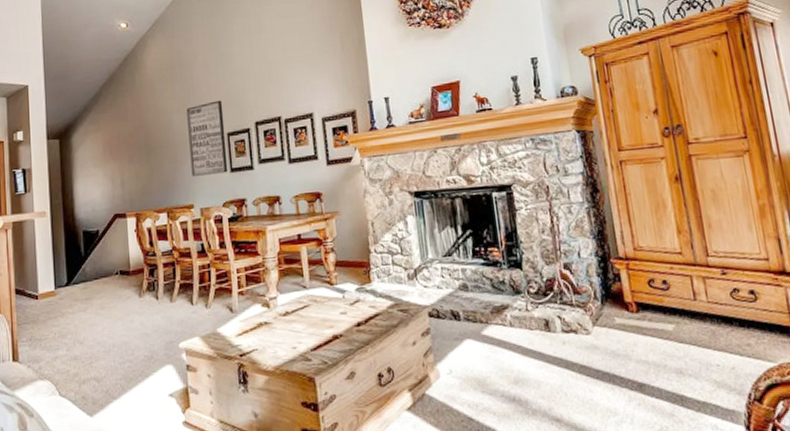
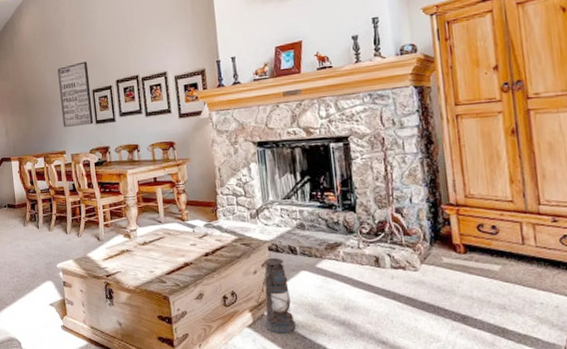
lantern: none [416,325,463,416] -> present [256,257,297,334]

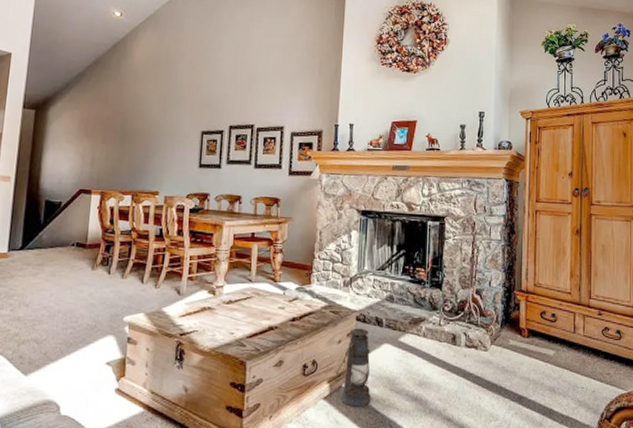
wall art: present [57,61,94,127] -> none [161,100,202,168]

